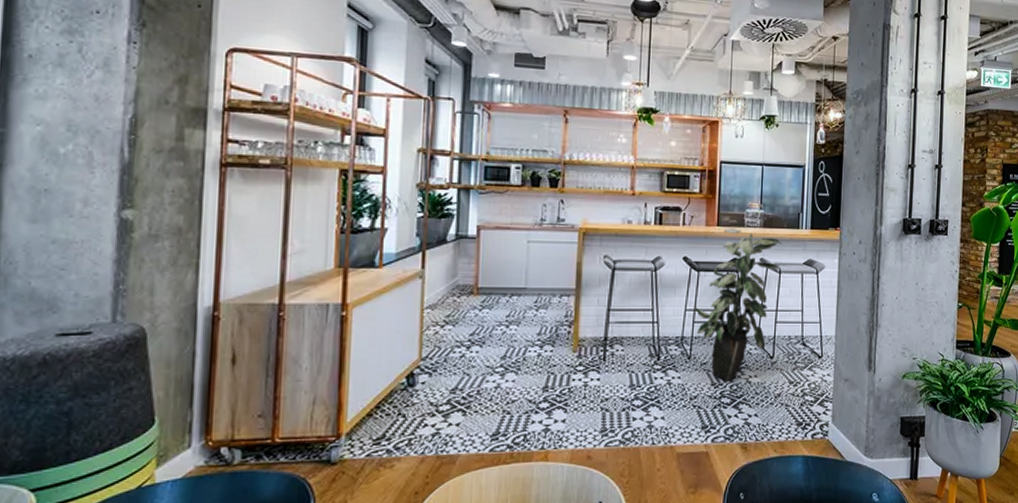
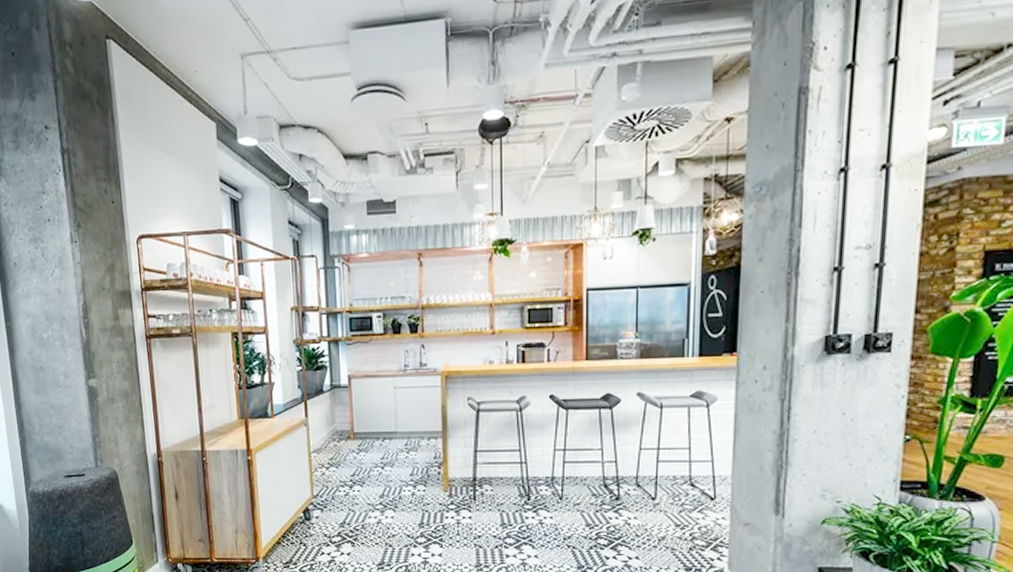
indoor plant: present [694,228,782,381] -> none [564,361,663,522]

